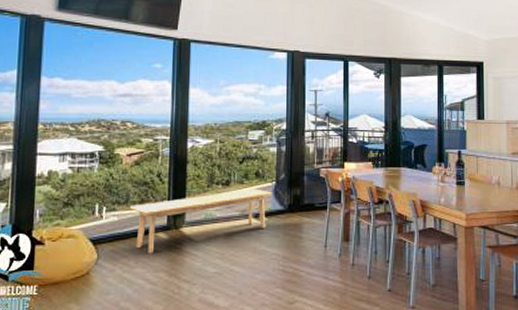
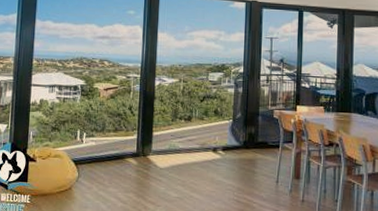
bench: present [130,188,273,253] -> none [106,124,230,175]

